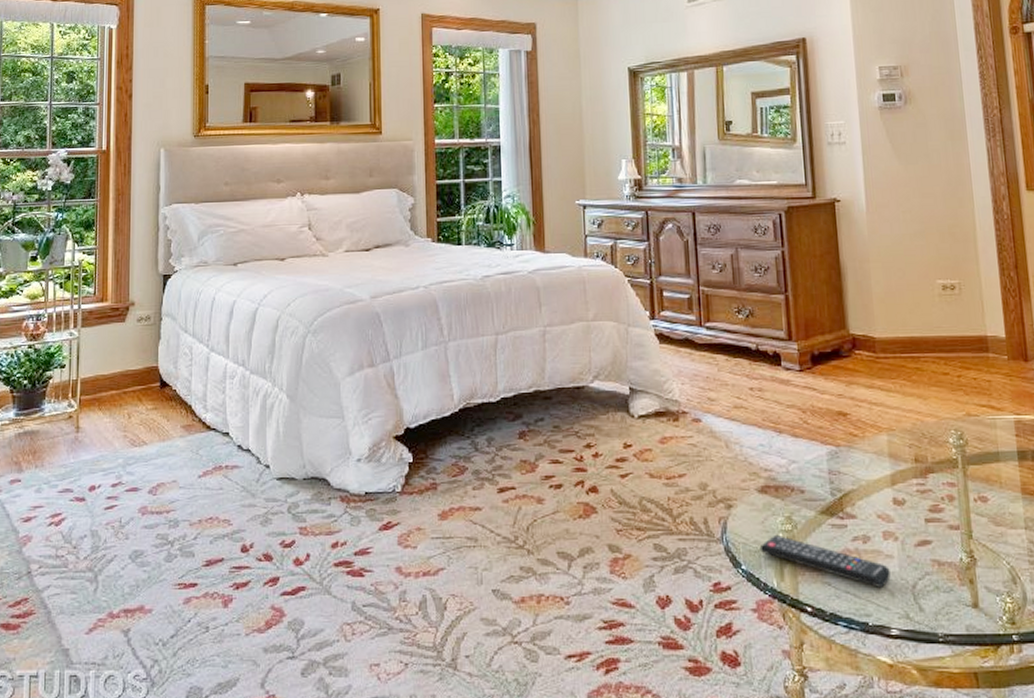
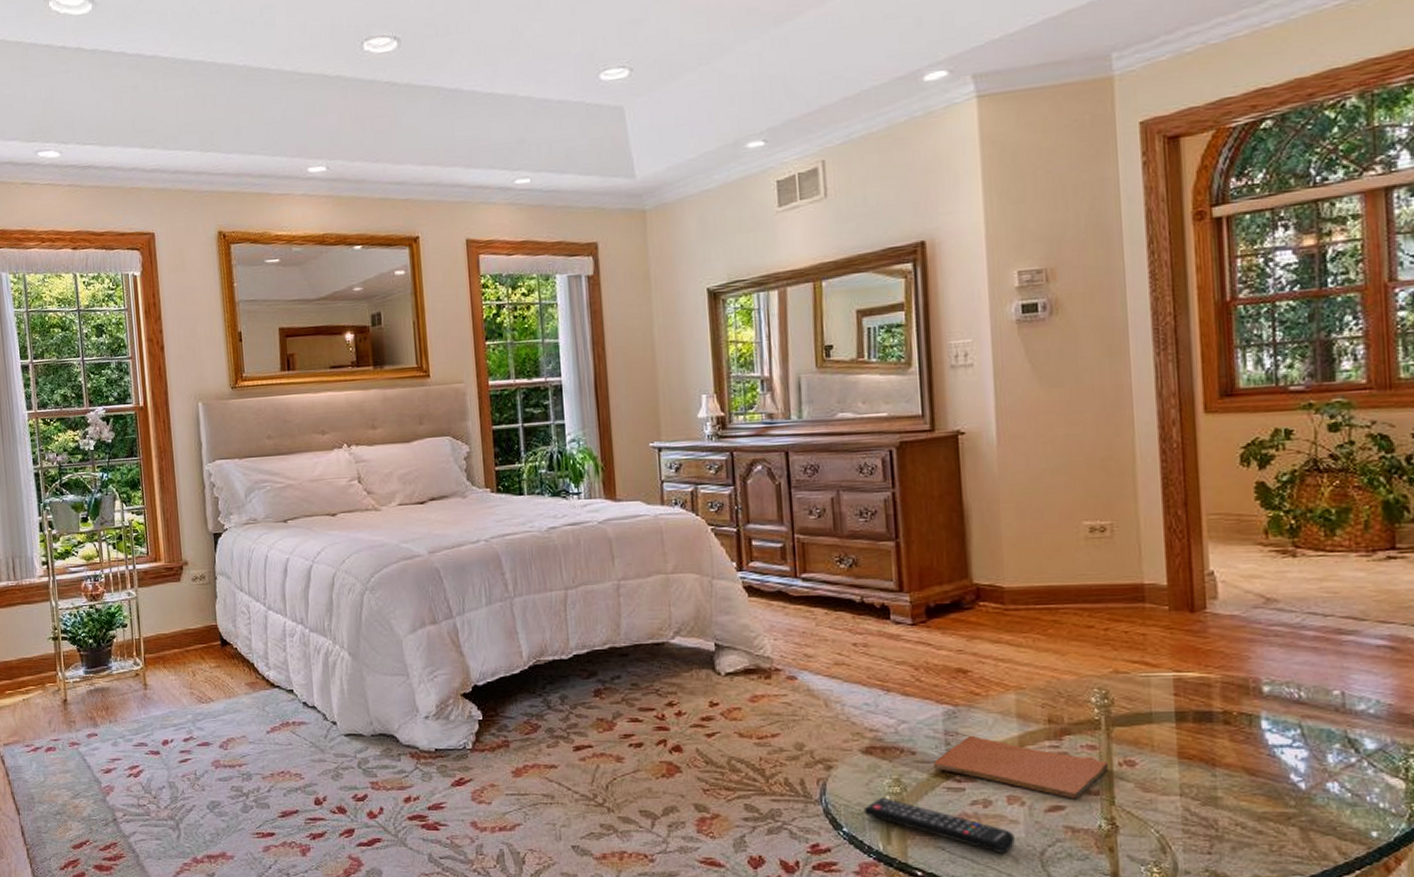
book: none [819,474,967,534] -> present [933,735,1109,799]

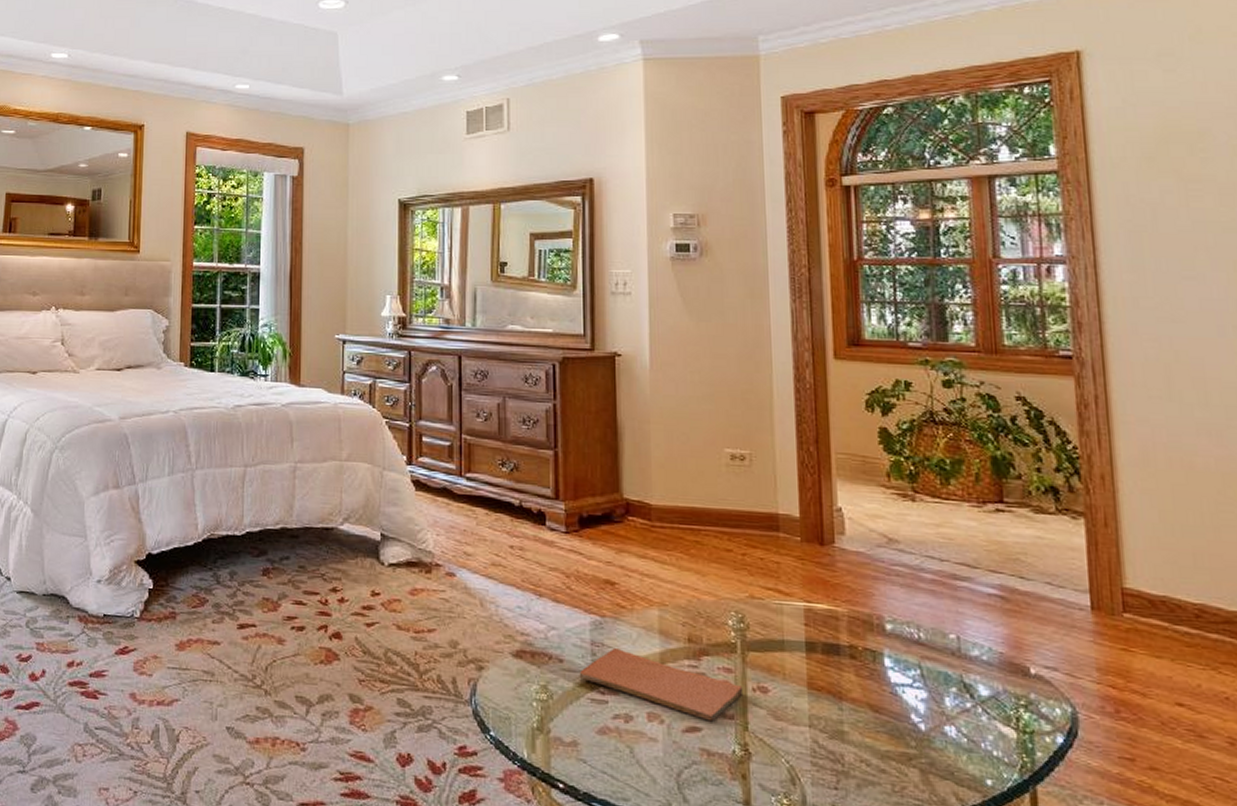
remote control: present [863,797,1015,853] -> none [510,703,653,772]

